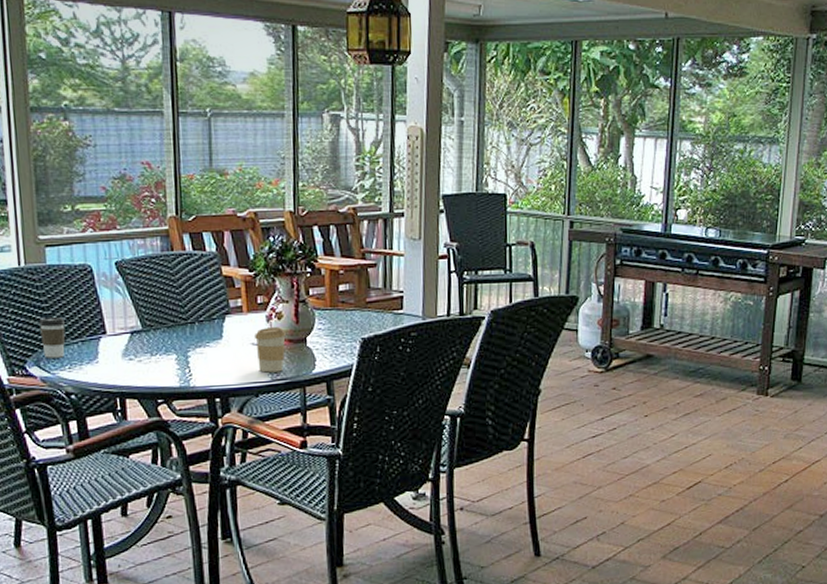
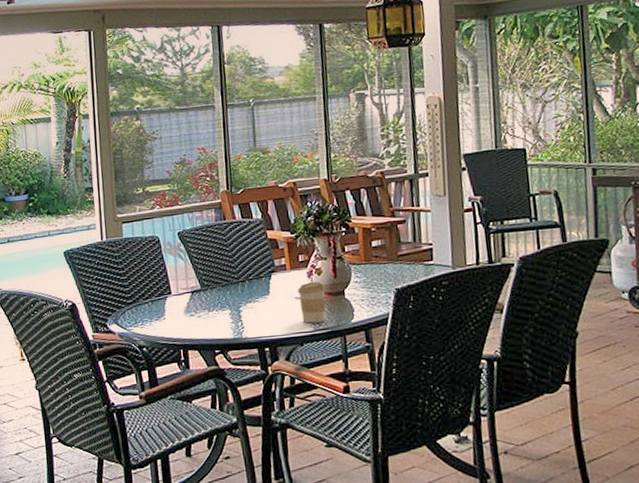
coffee cup: present [39,317,66,358] -> none [117,281,138,317]

